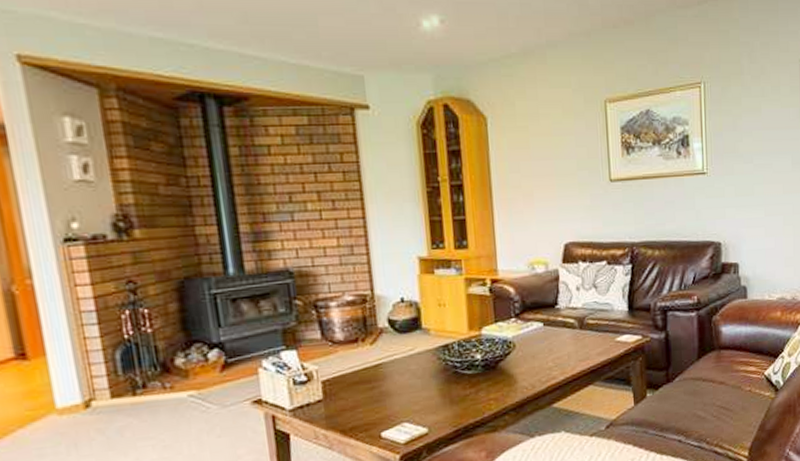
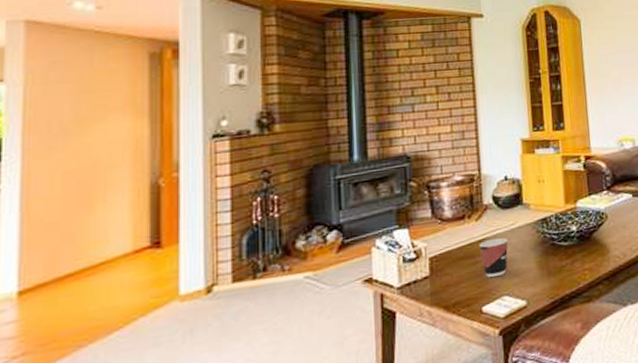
cup: none [375,363,407,404] -> present [479,238,509,278]

